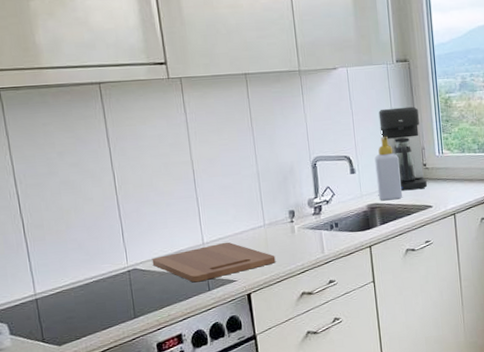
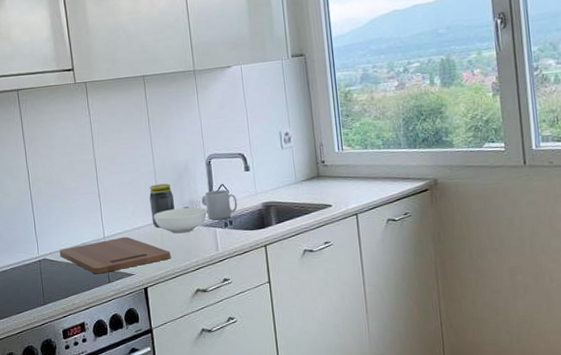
jar: none [252,186,279,232] -> present [149,183,175,227]
bowl: none [256,210,313,238] -> present [153,207,207,234]
mug: none [310,192,343,223] -> present [204,190,238,220]
soap bottle: present [374,136,402,201] -> none [269,132,299,199]
coffee maker: present [378,106,427,191] -> none [273,101,326,189]

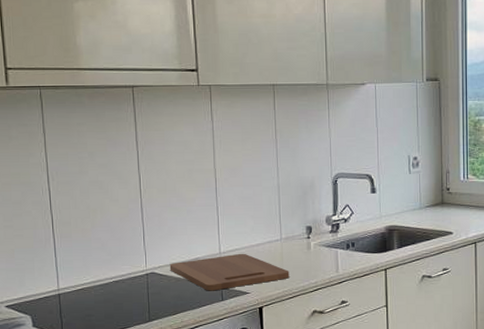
jar: present [149,183,175,227] -> none [271,200,297,245]
bowl: present [153,207,207,234] -> none [273,226,330,253]
mug: present [204,190,238,220] -> none [328,211,361,241]

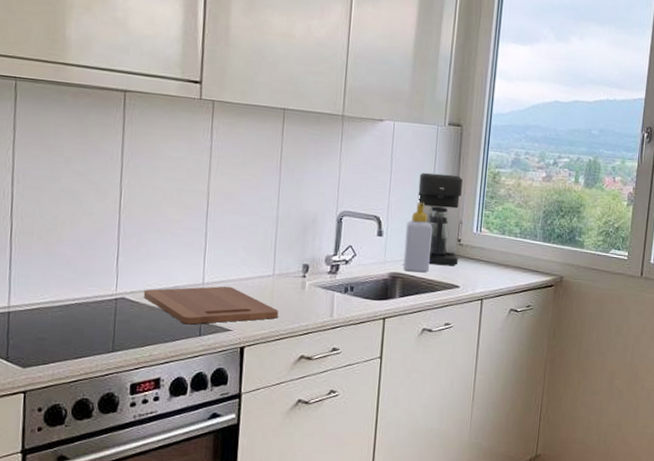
soap bottle: none [397,156,422,224] -> present [403,202,432,272]
coffee maker: none [404,128,449,215] -> present [417,172,463,266]

